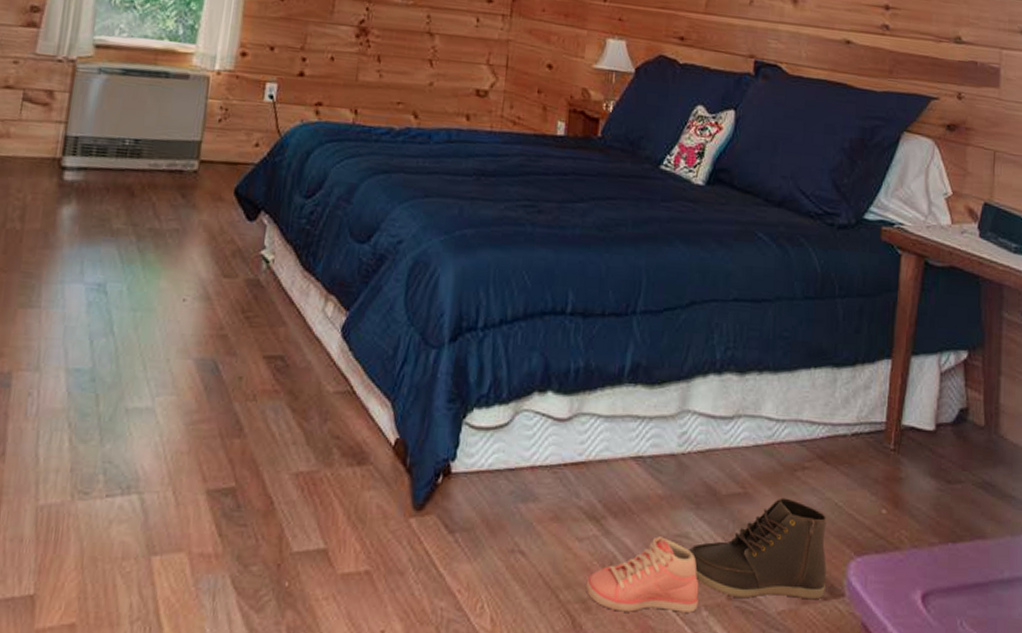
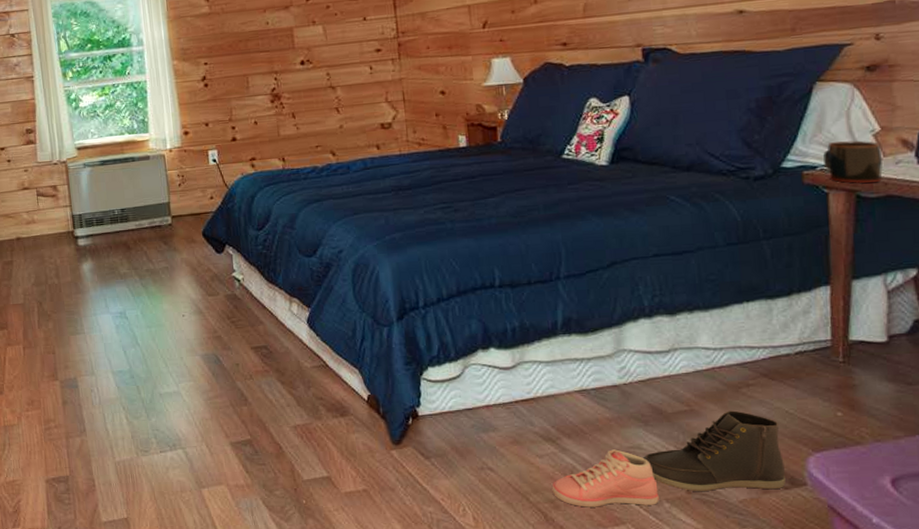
mug: none [901,199,951,251] -> present [823,140,883,184]

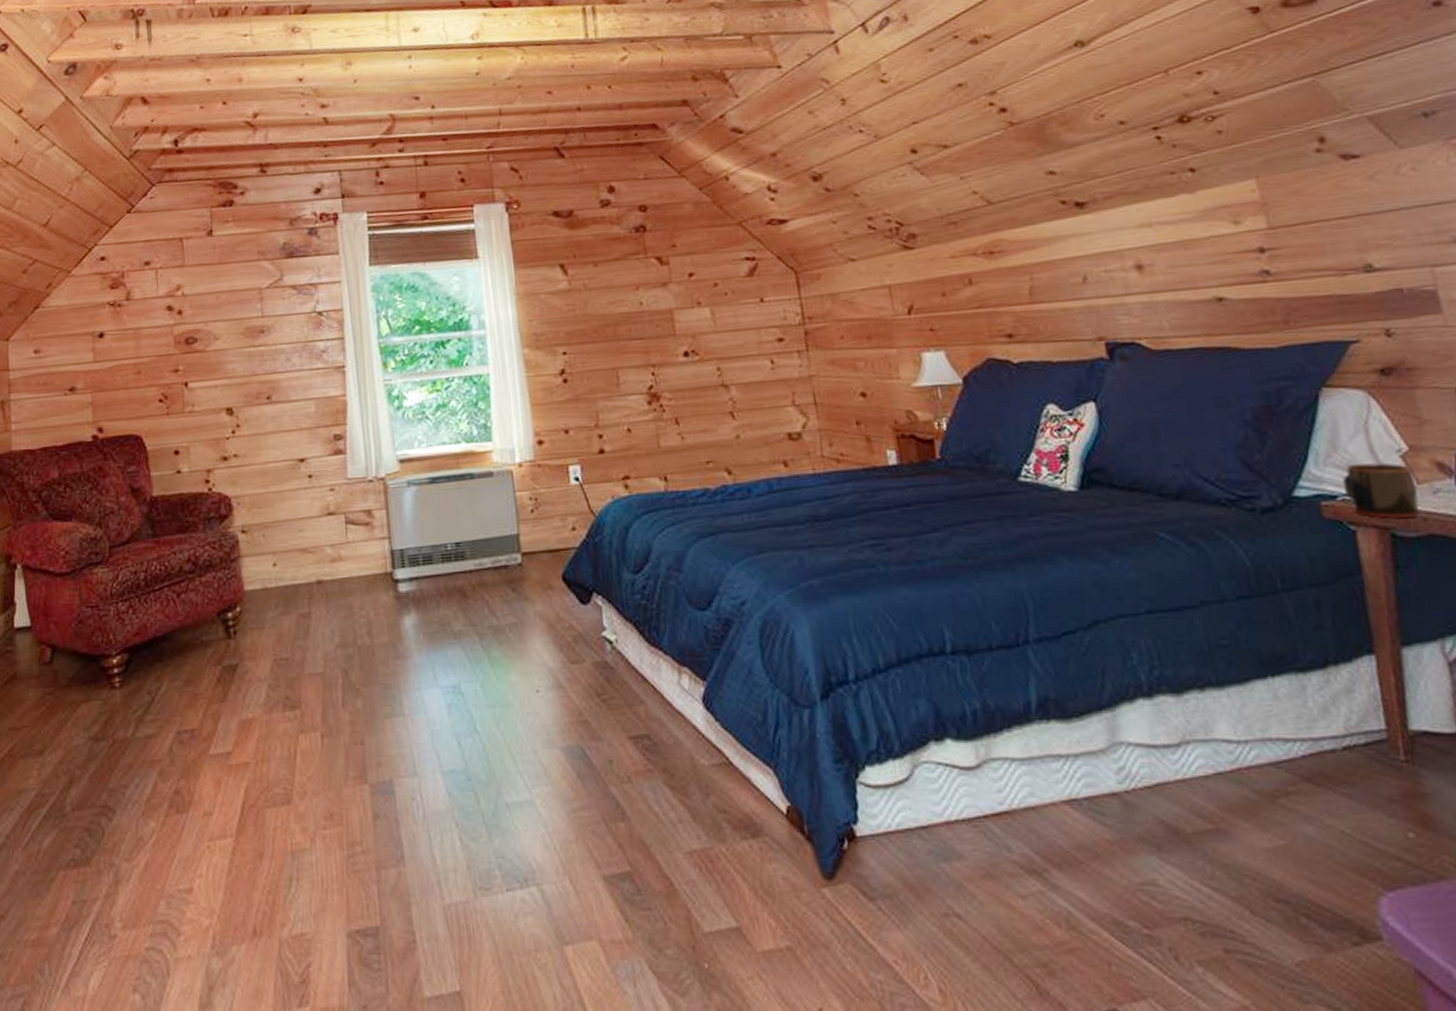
sneaker: present [551,449,659,507] -> none [1042,886,1189,974]
sneaker: present [642,410,786,492] -> none [1159,830,1354,950]

